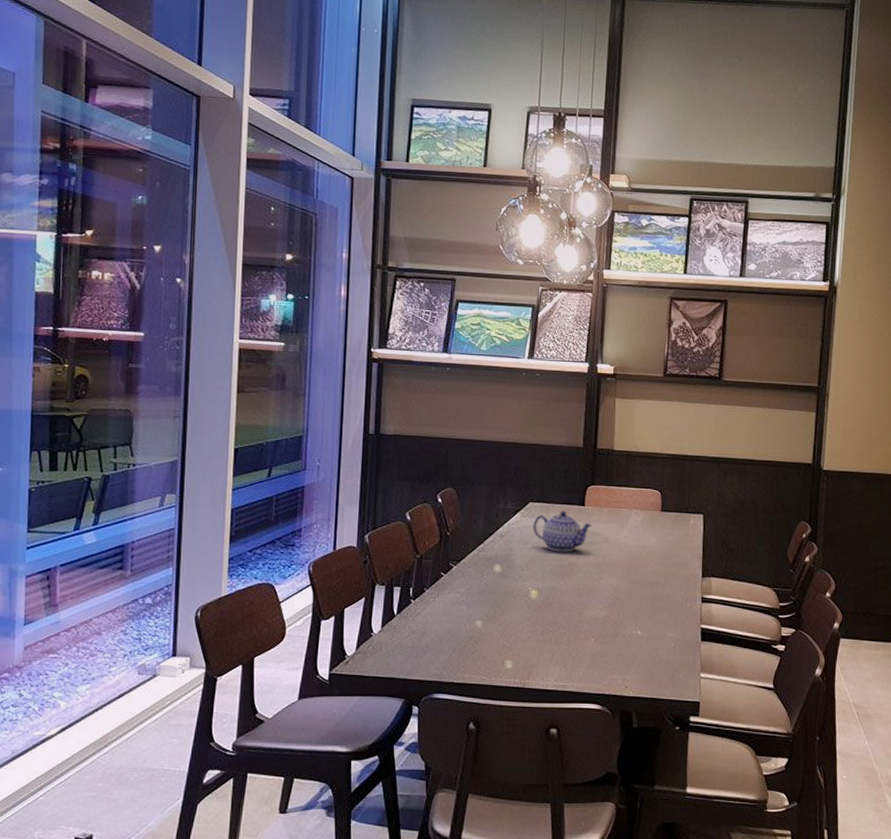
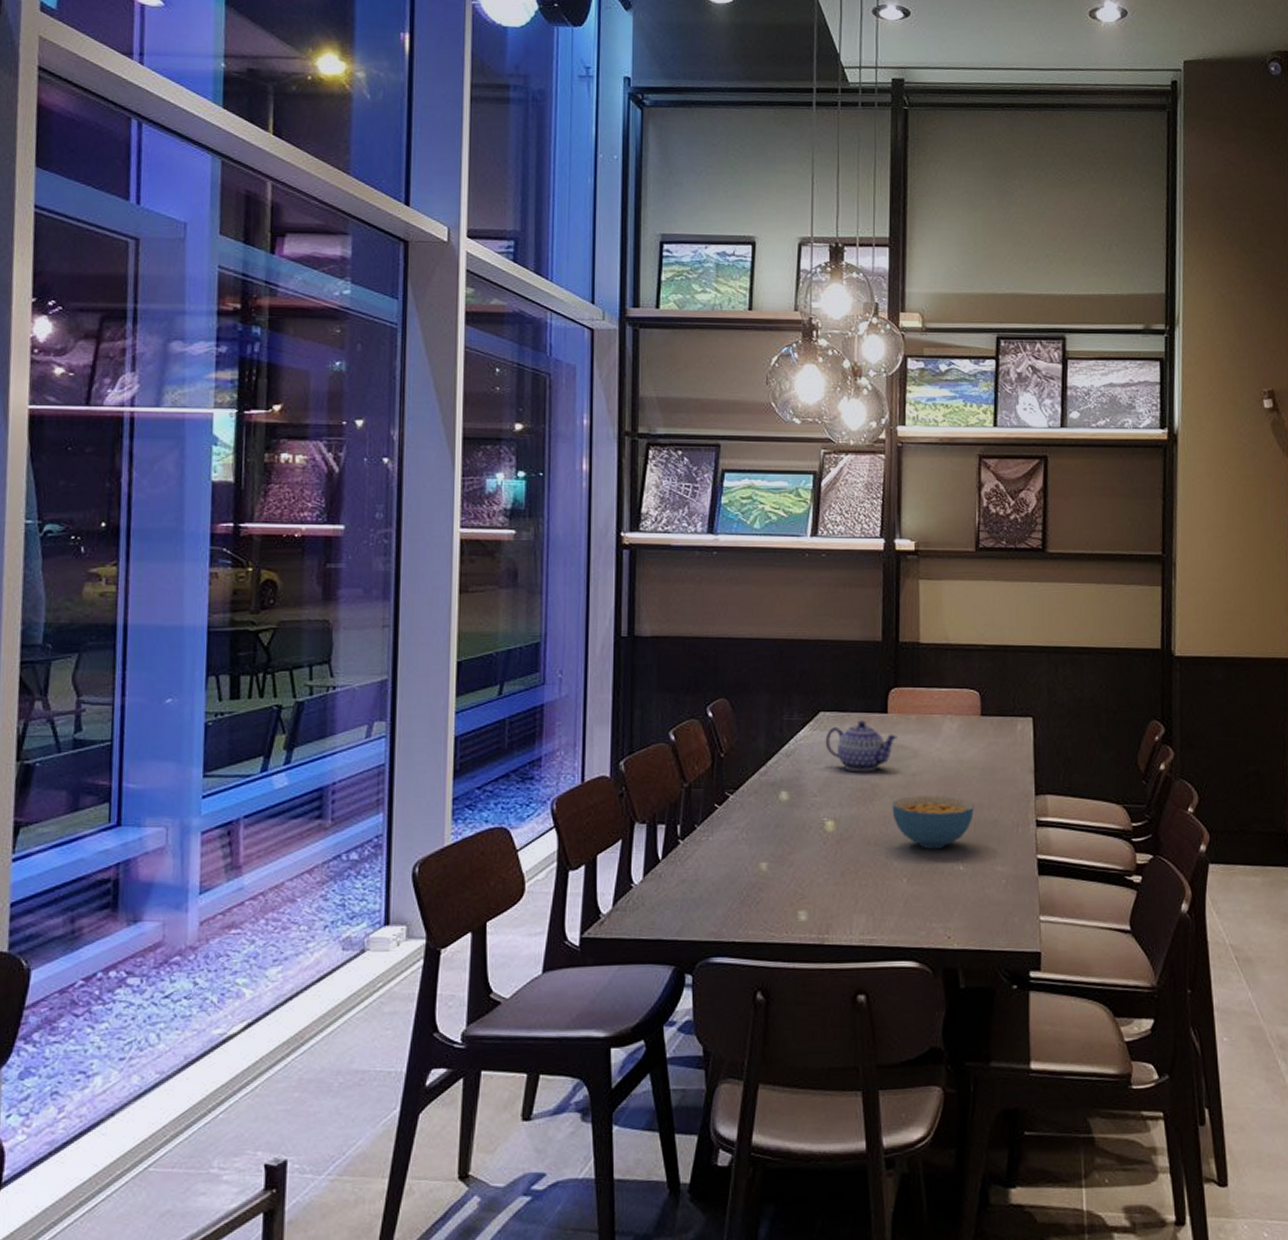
cereal bowl: none [585,573,651,617] -> present [892,795,974,850]

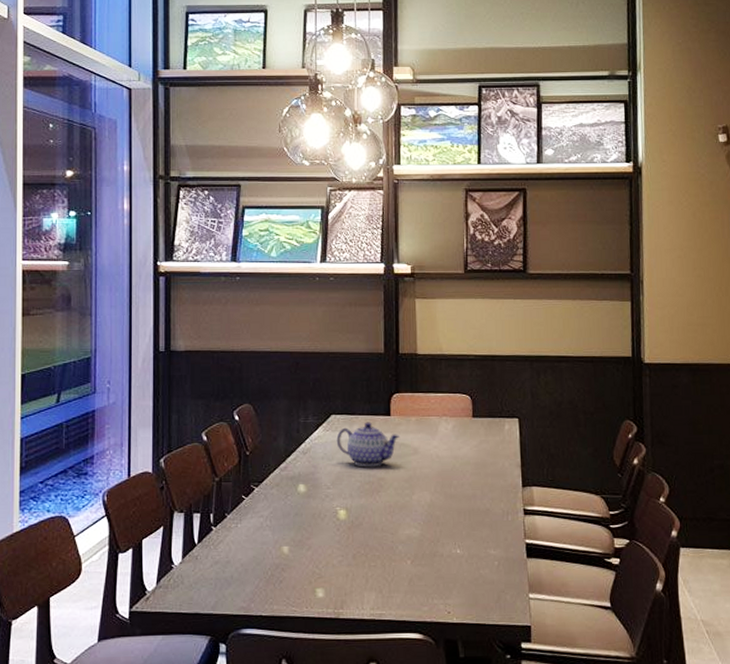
cereal bowl: present [892,795,974,850] -> none [396,487,468,535]

